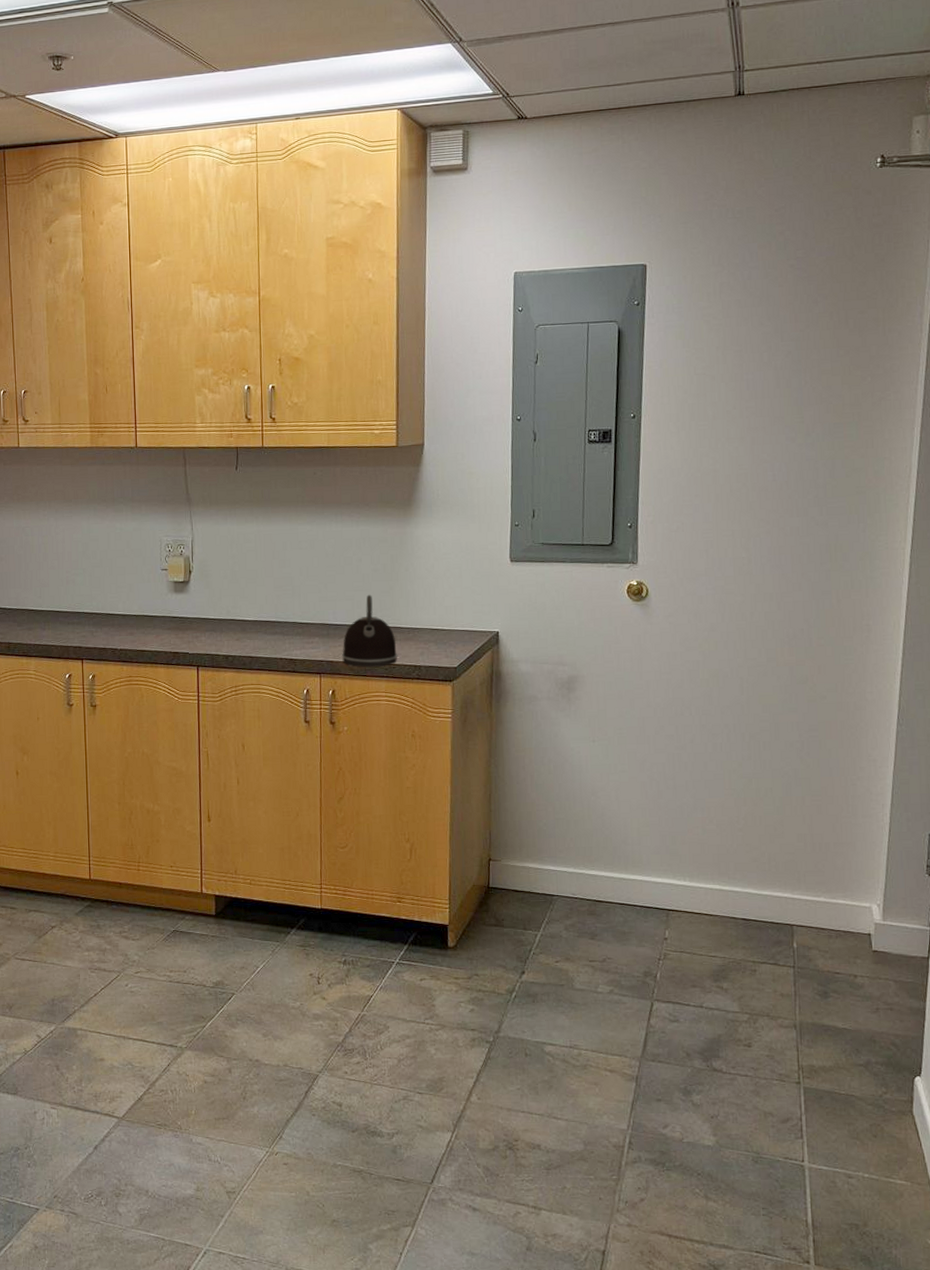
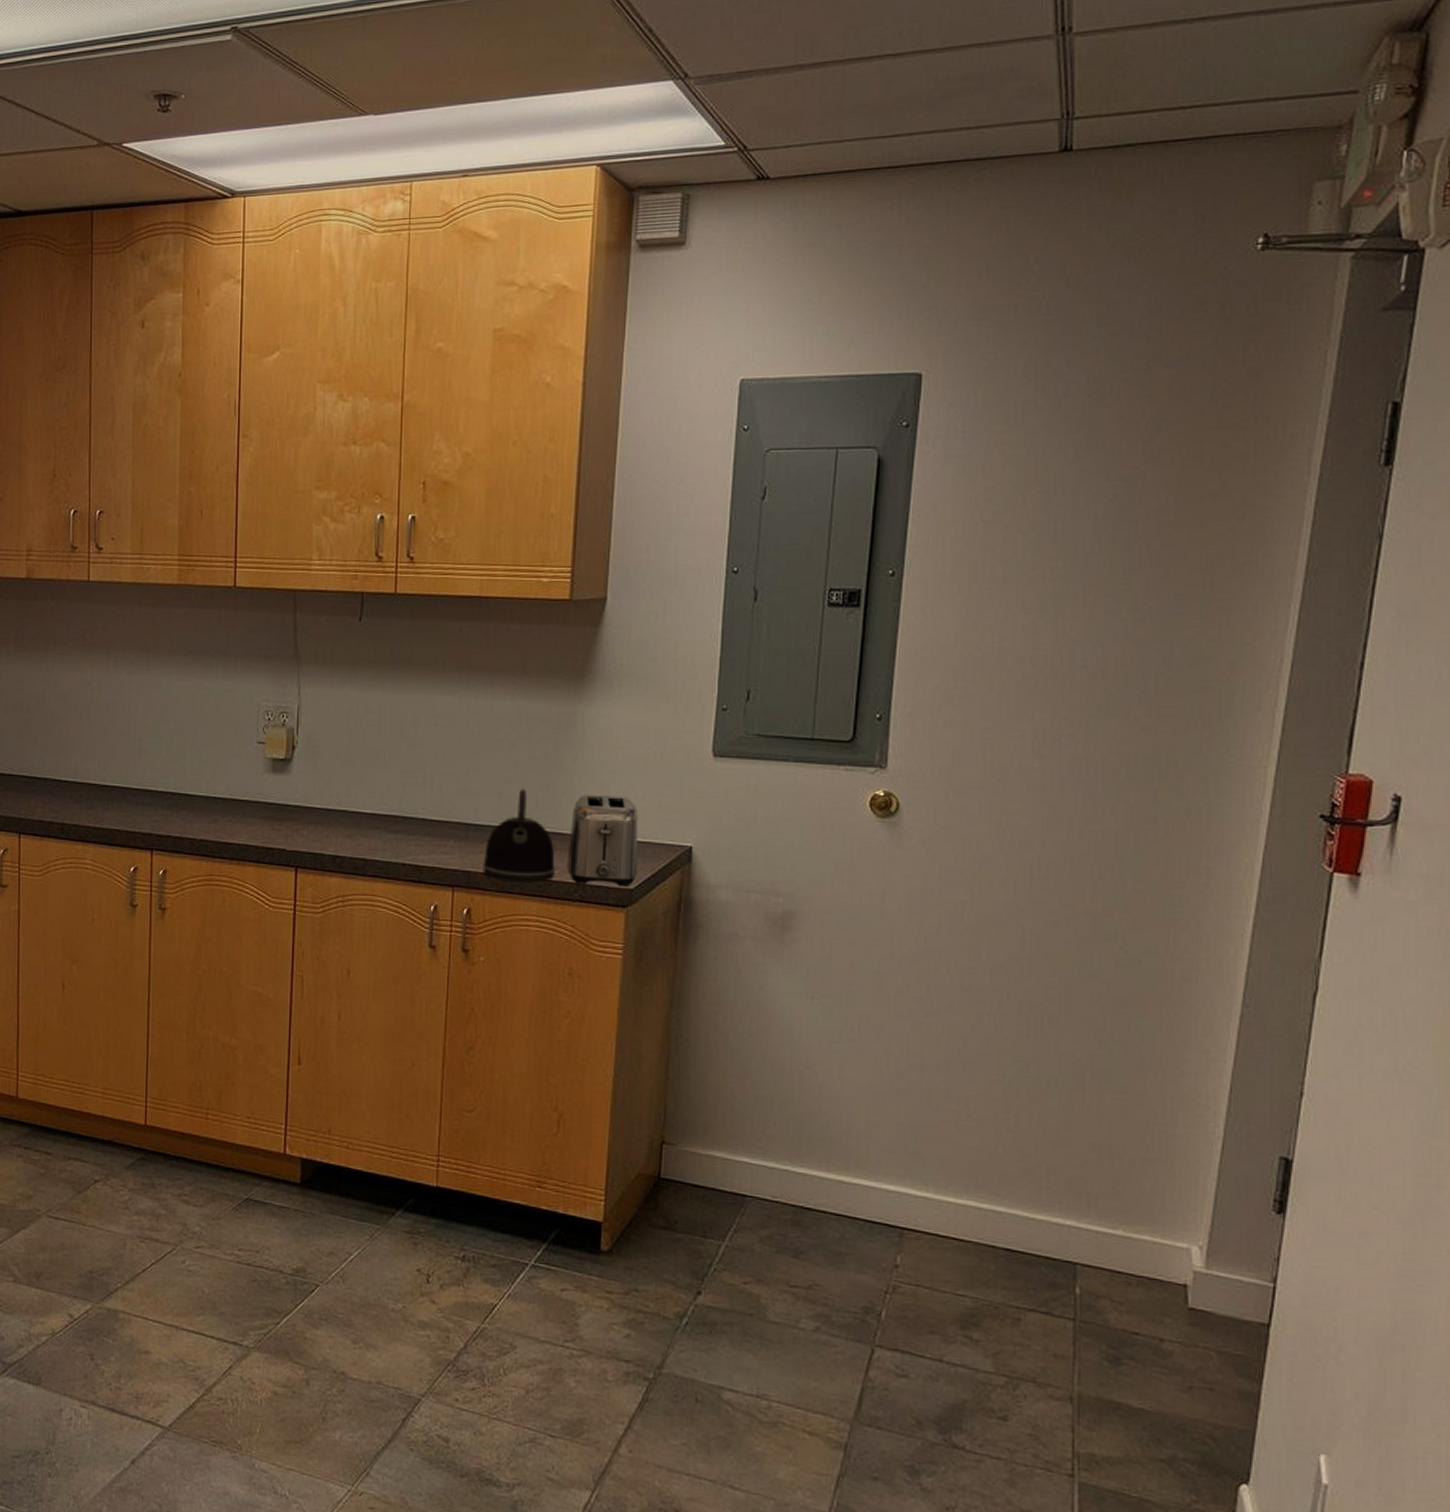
toaster: none [406,595,459,666] -> present [567,794,639,888]

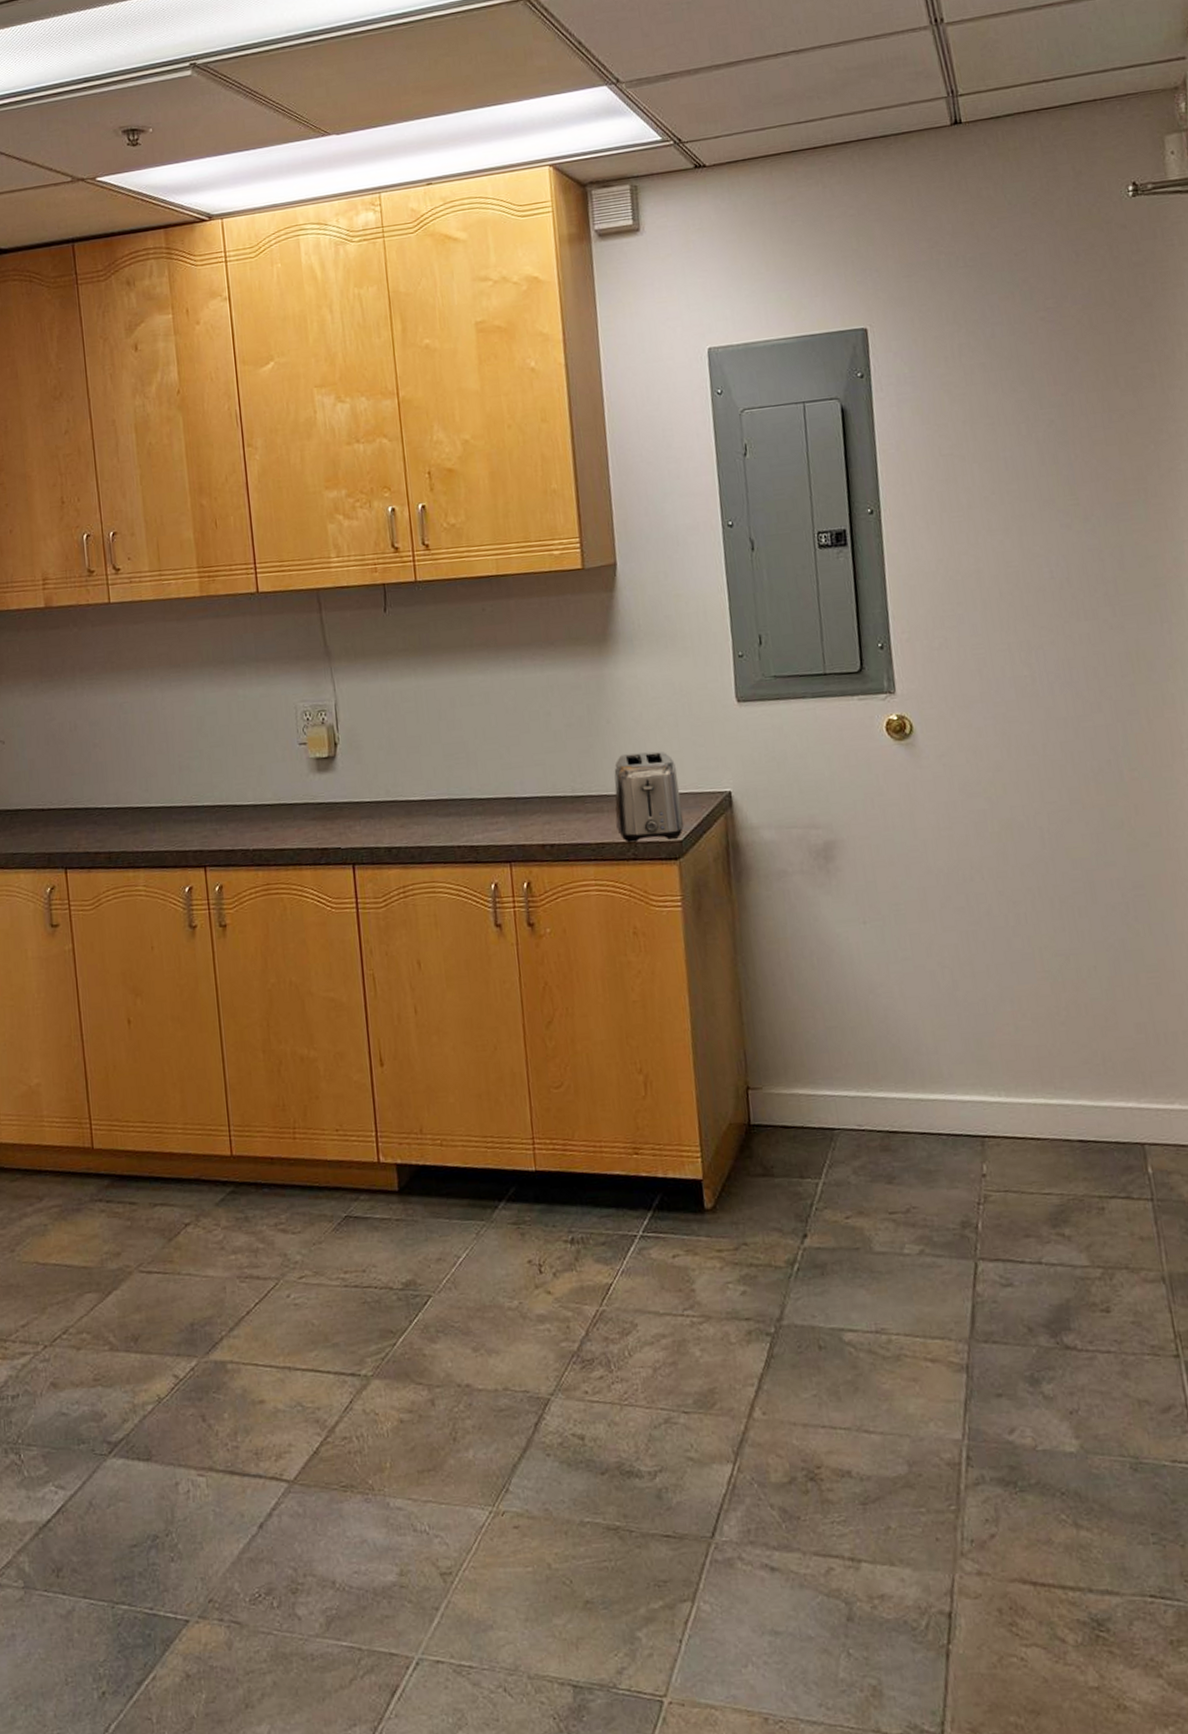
kettle: present [481,789,556,884] -> none [534,756,607,851]

